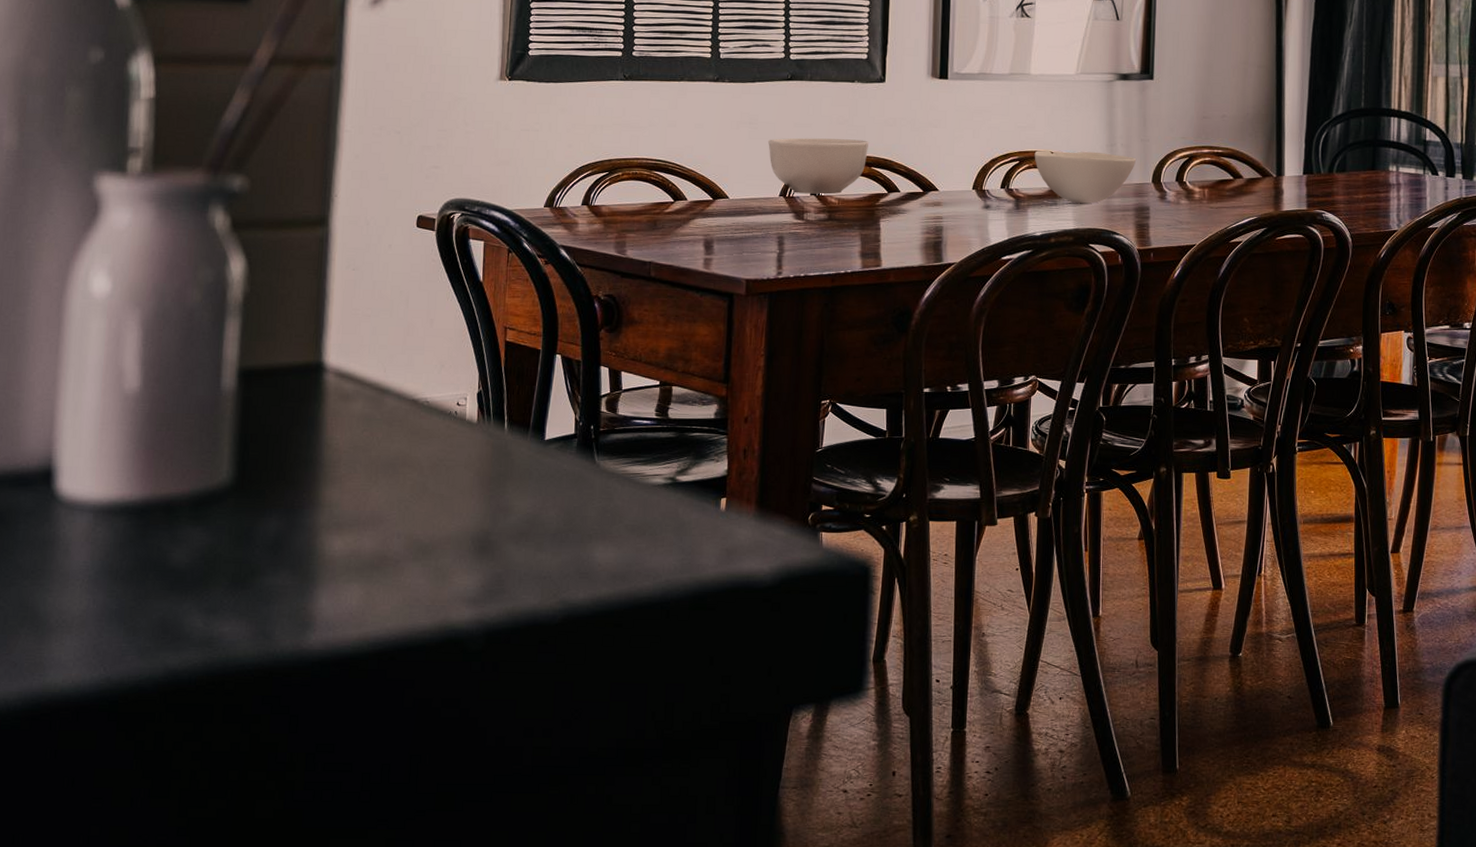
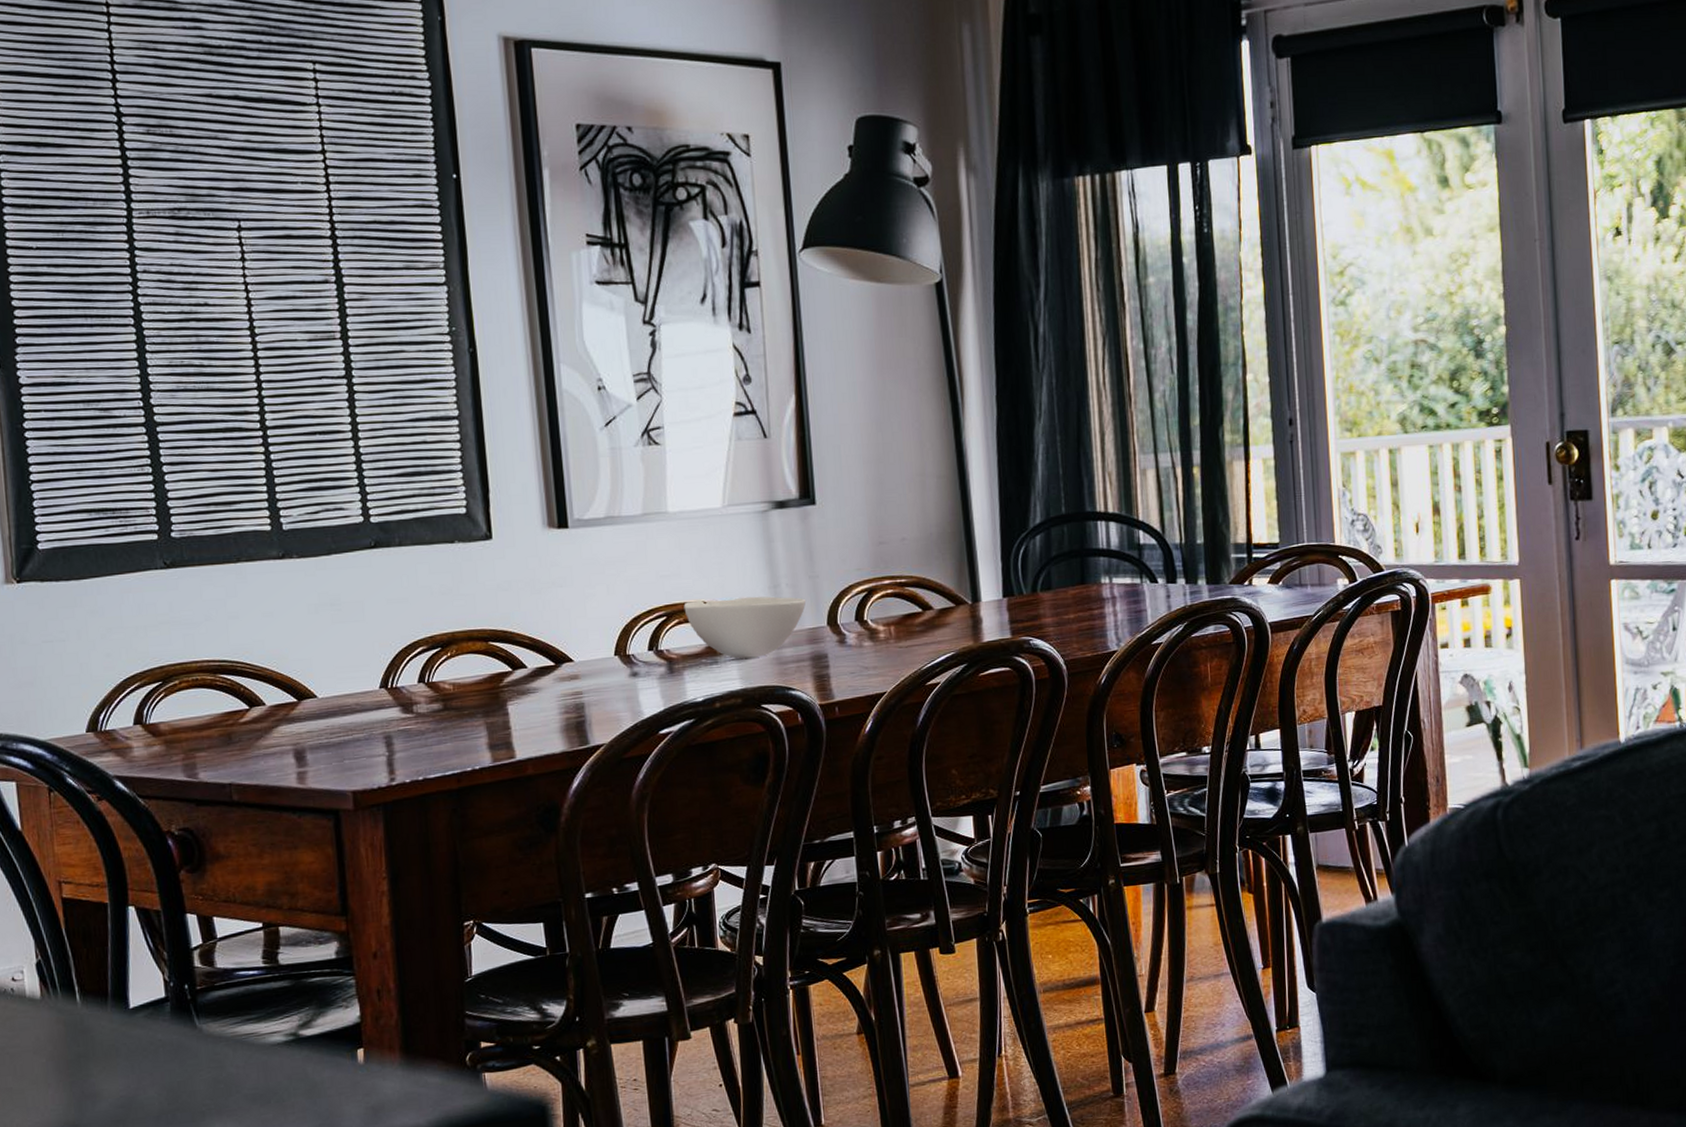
bowl: present [768,138,870,195] -> none [357,610,483,683]

